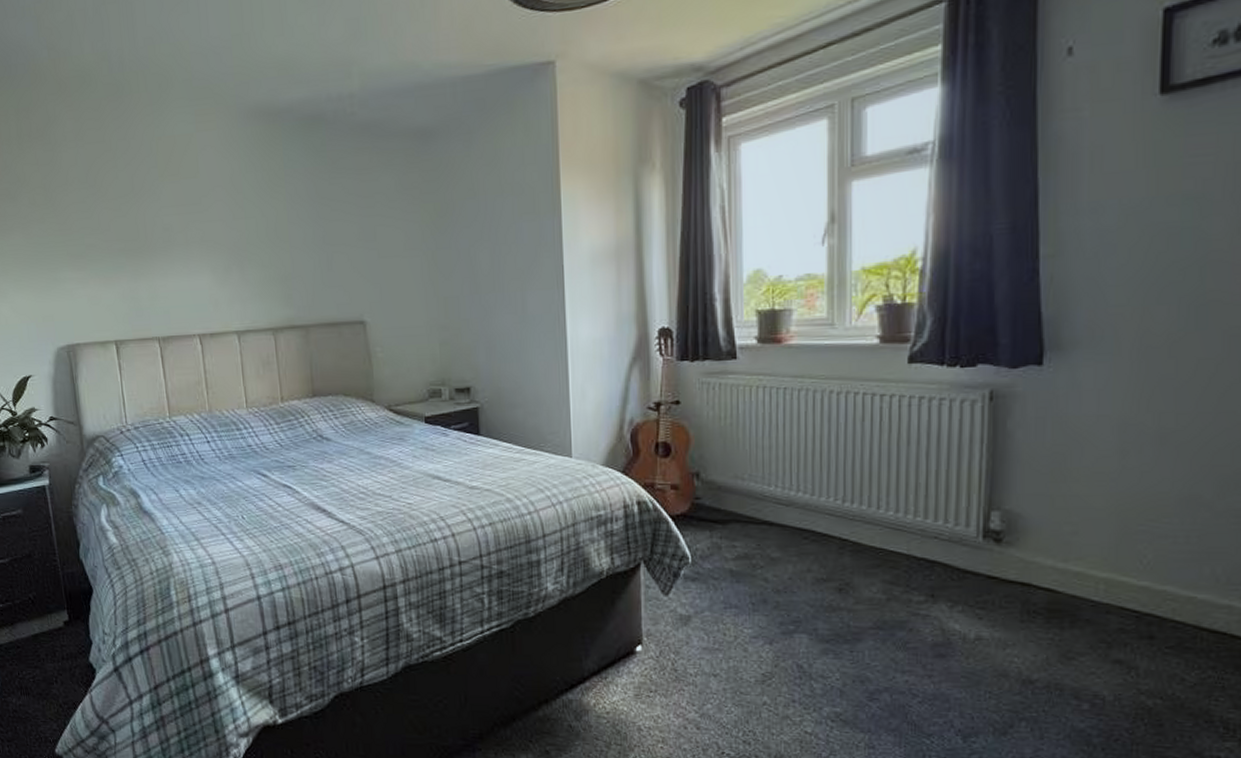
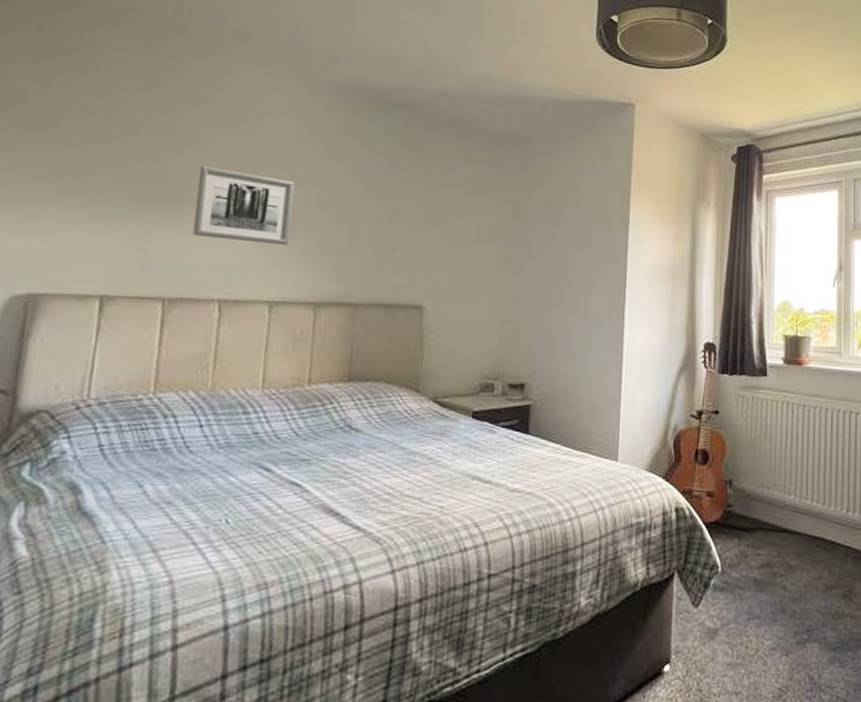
wall art: none [159,214,242,280] -> present [192,165,295,246]

